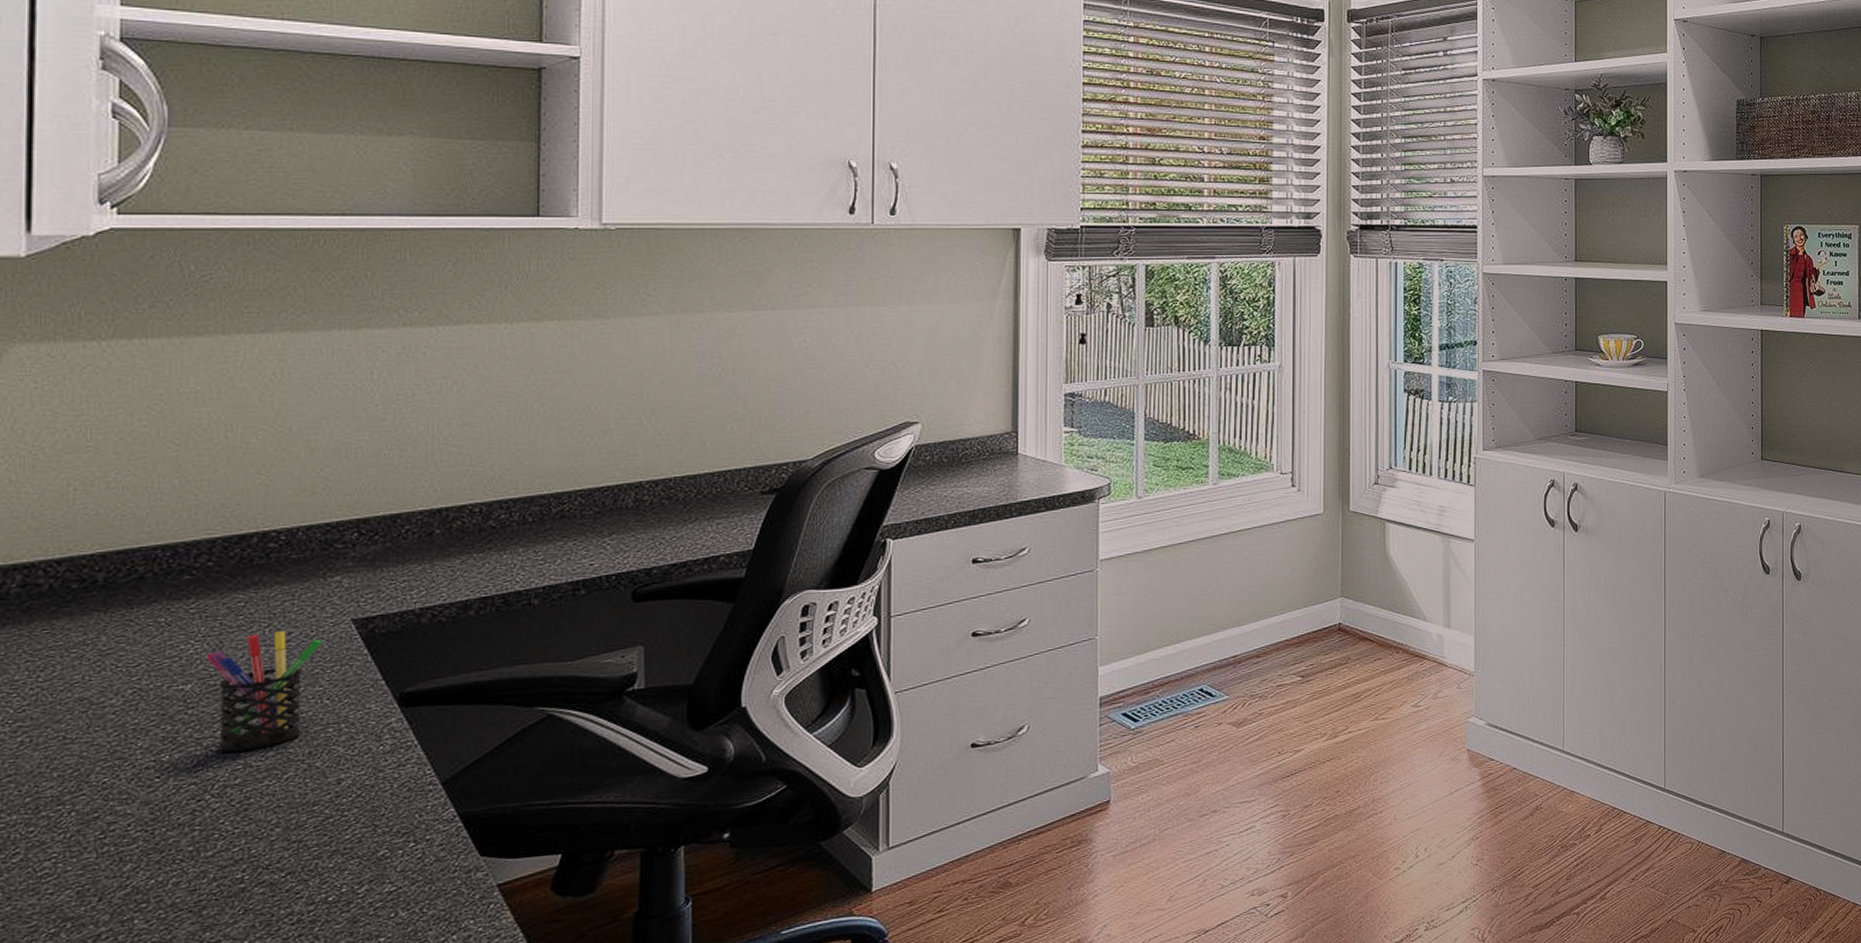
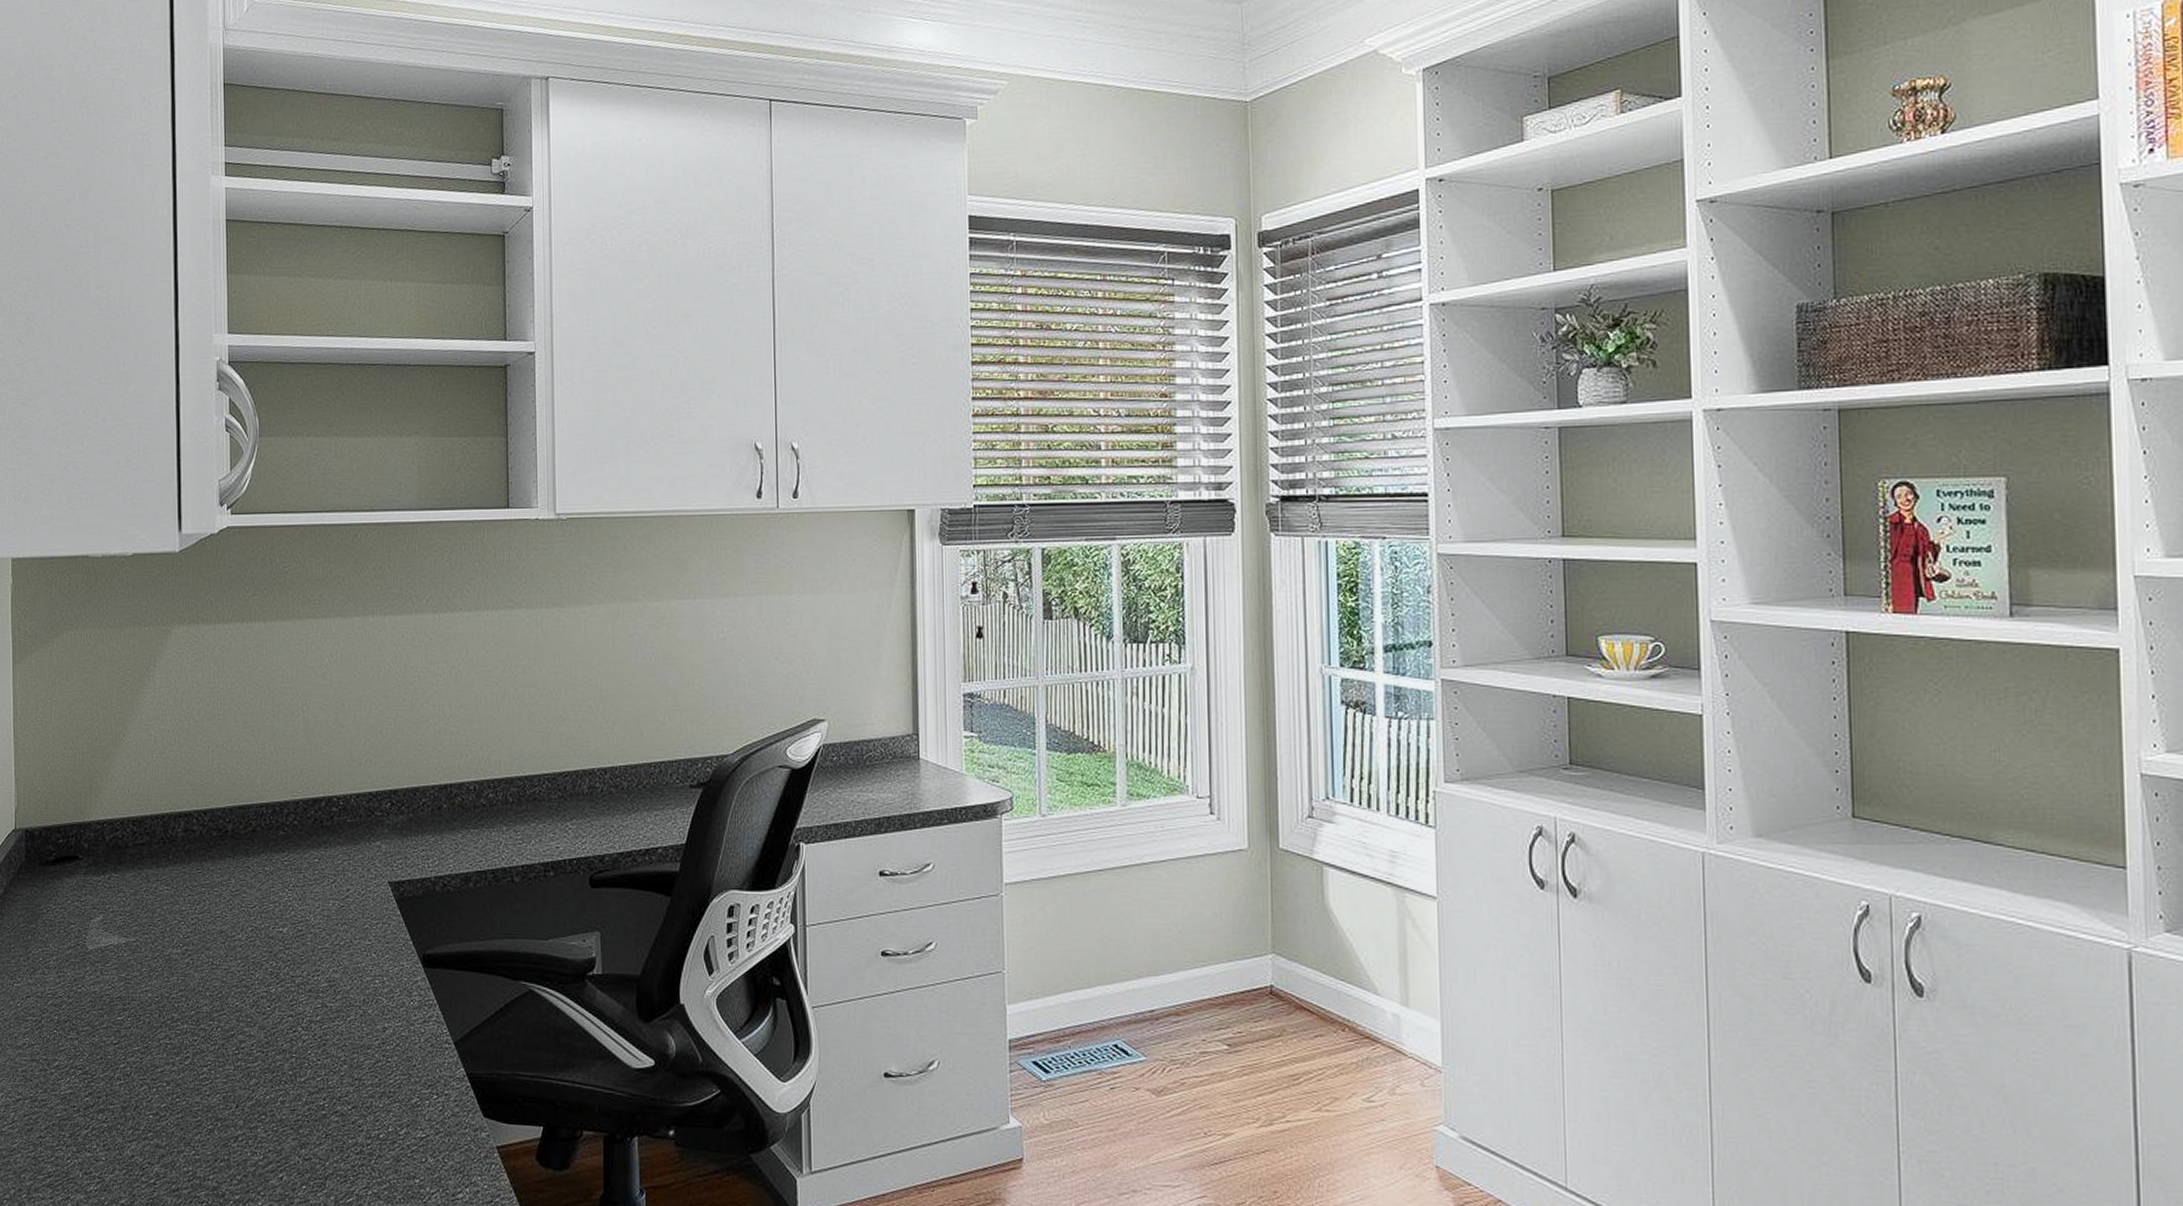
pen holder: present [206,631,323,752] -> none [295,887,370,992]

